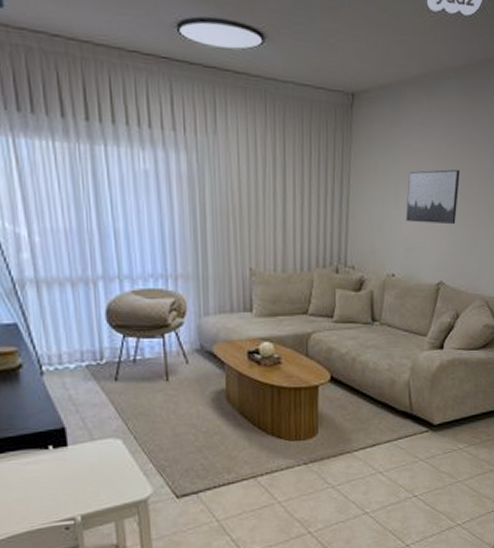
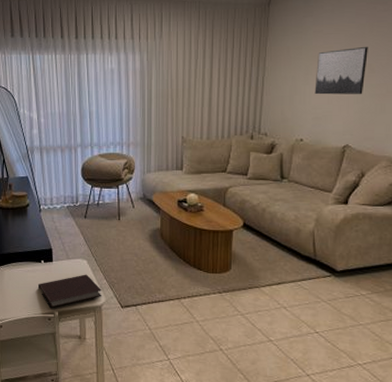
notebook: none [46,458,148,513] -> present [38,274,102,309]

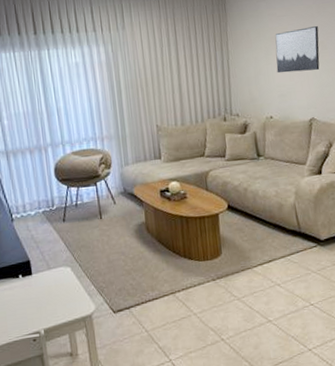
notebook: present [38,274,102,309] -> none [18,282,92,328]

